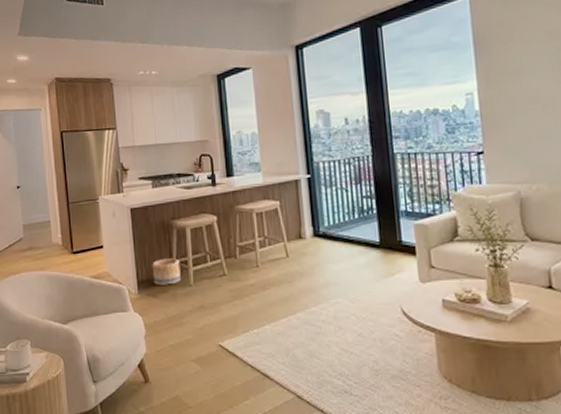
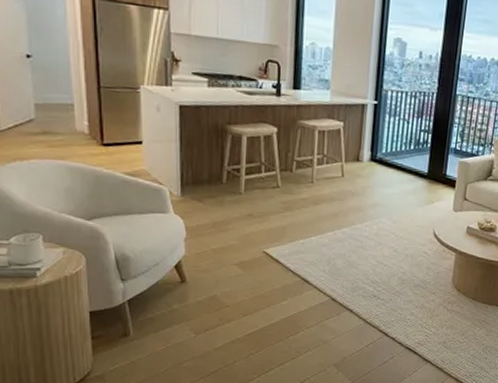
basket: present [152,258,181,285] -> none [199,163,231,191]

